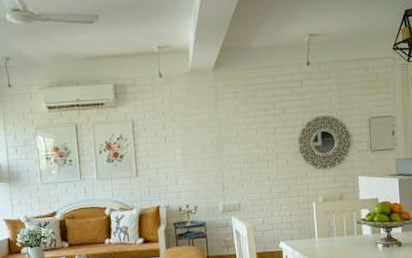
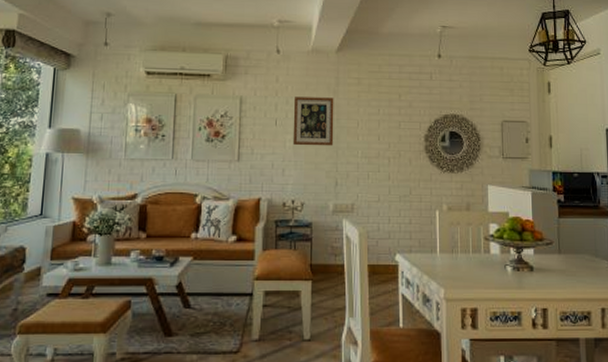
wall art: none [179,112,218,158] -> present [292,97,334,146]

